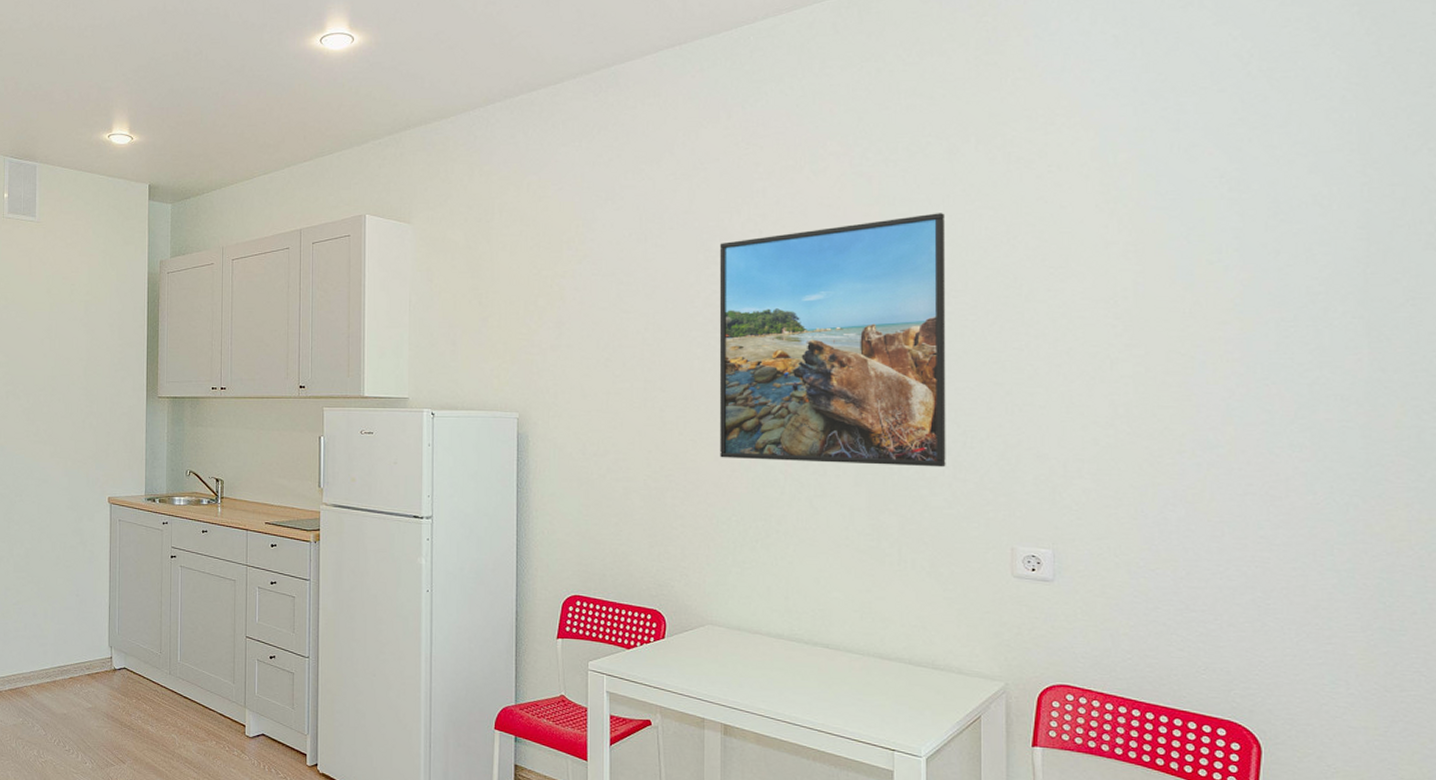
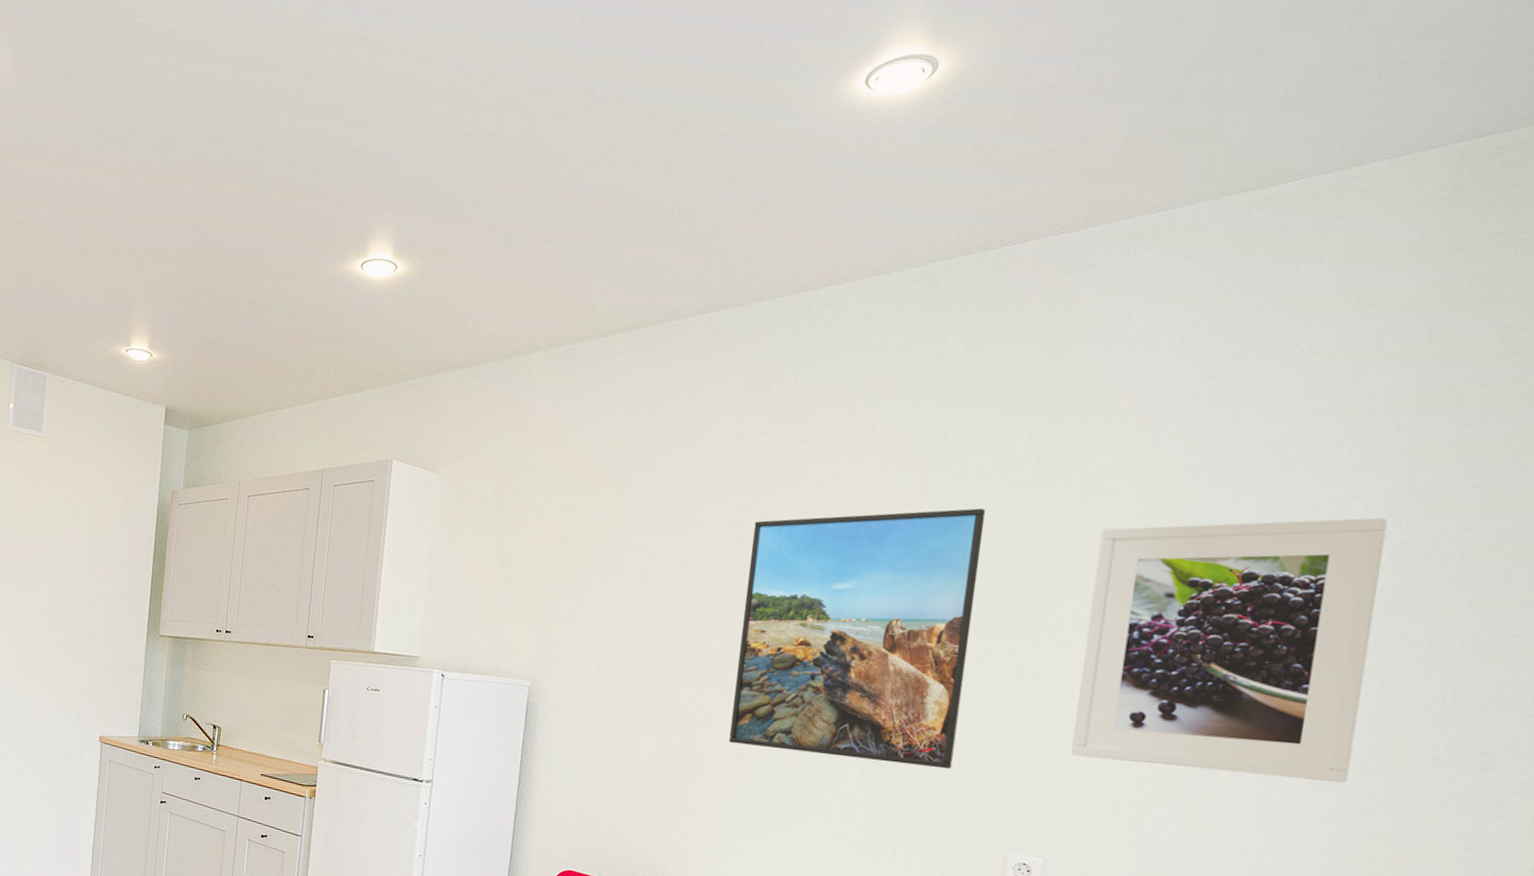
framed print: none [1063,188,1352,452] -> present [1071,517,1387,784]

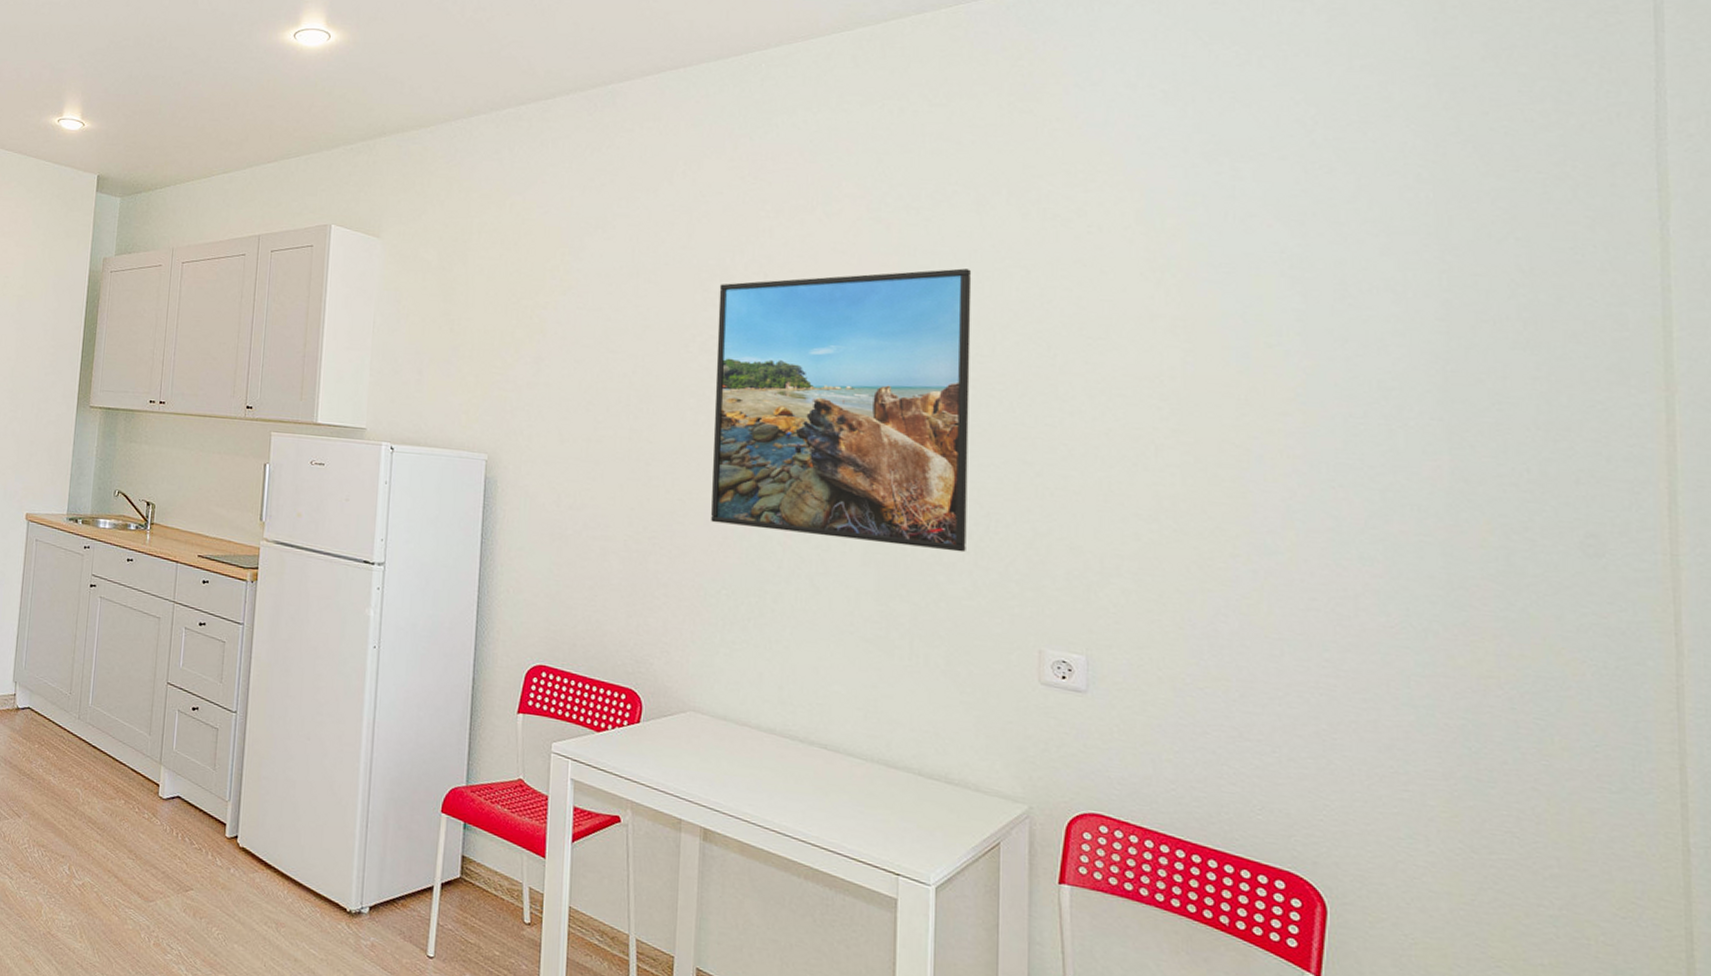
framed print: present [1071,517,1387,784] -> none [1101,274,1431,570]

